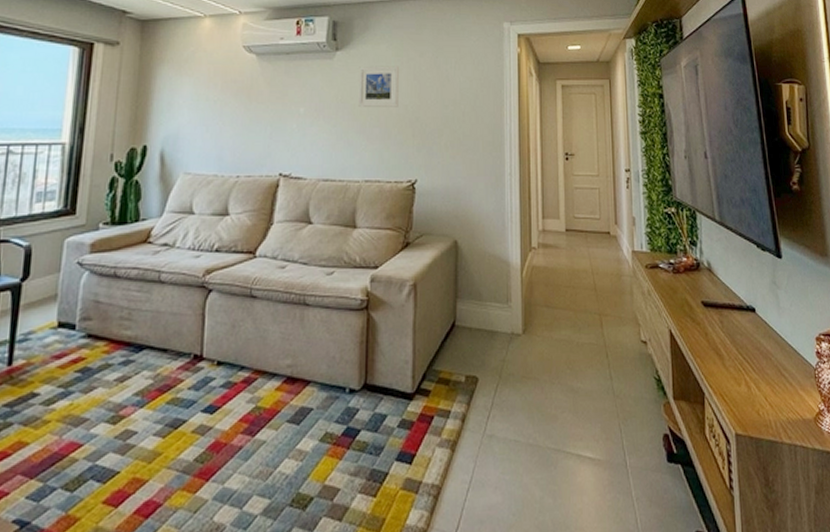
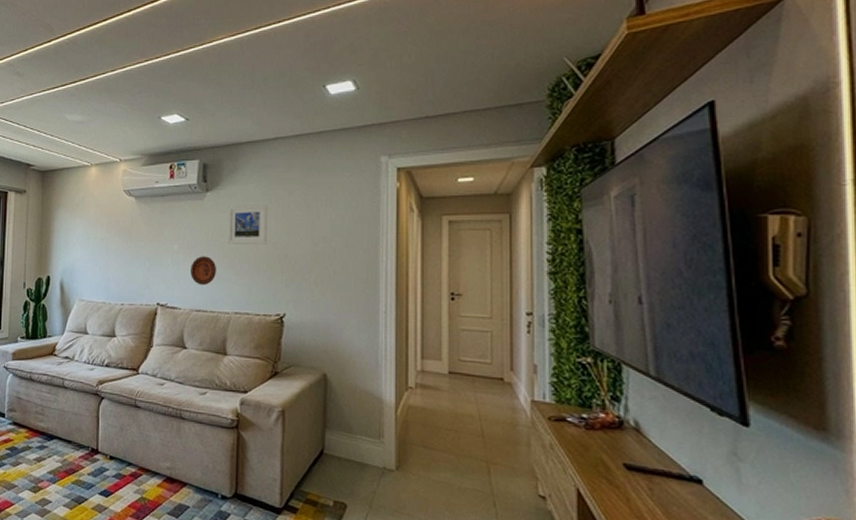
decorative plate: none [318,120,346,152] -> present [190,256,216,286]

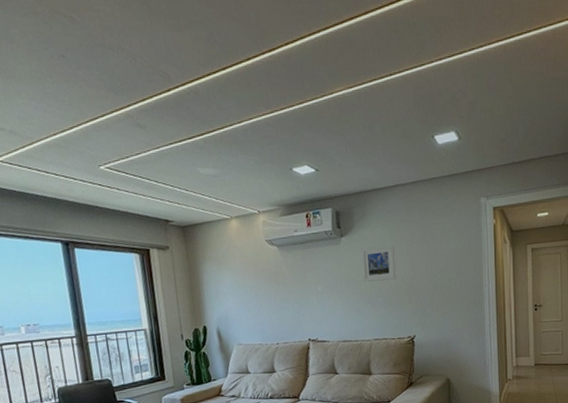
decorative plate: present [190,256,216,286] -> none [334,294,357,320]

